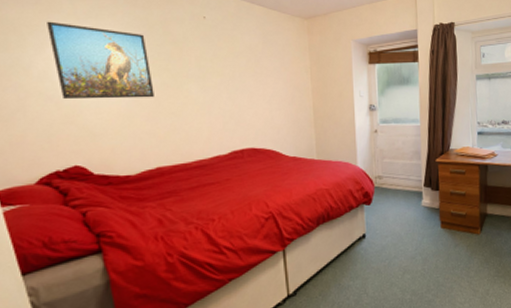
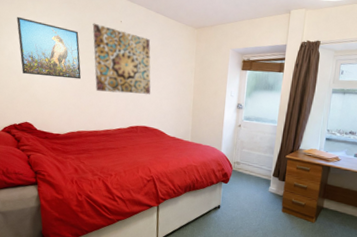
wall art: none [164,22,255,110] -> present [92,23,151,95]

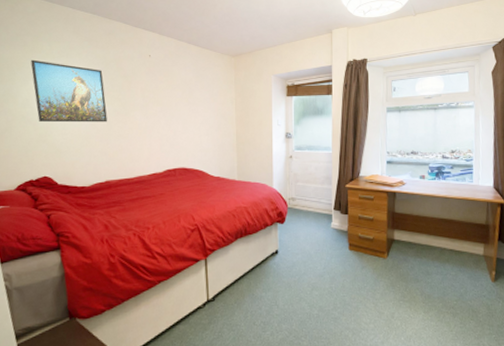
wall art: present [92,23,151,95] -> none [118,60,188,133]

